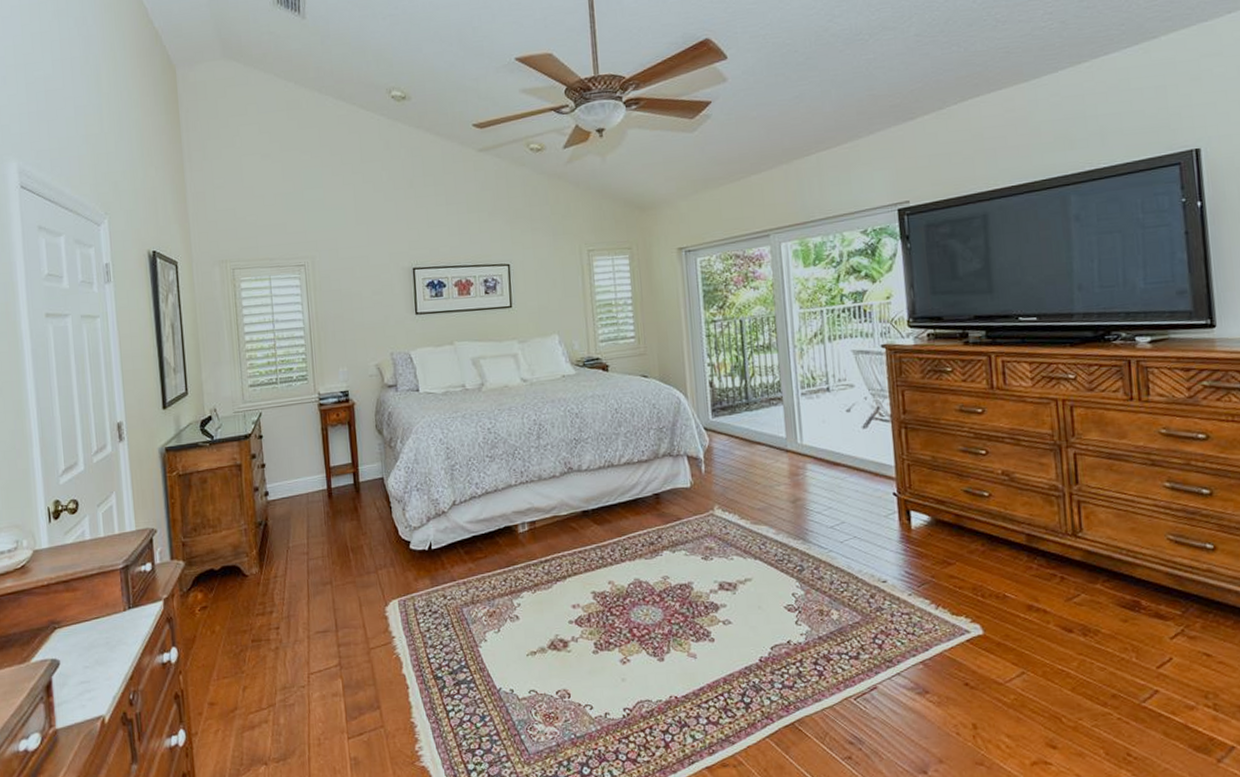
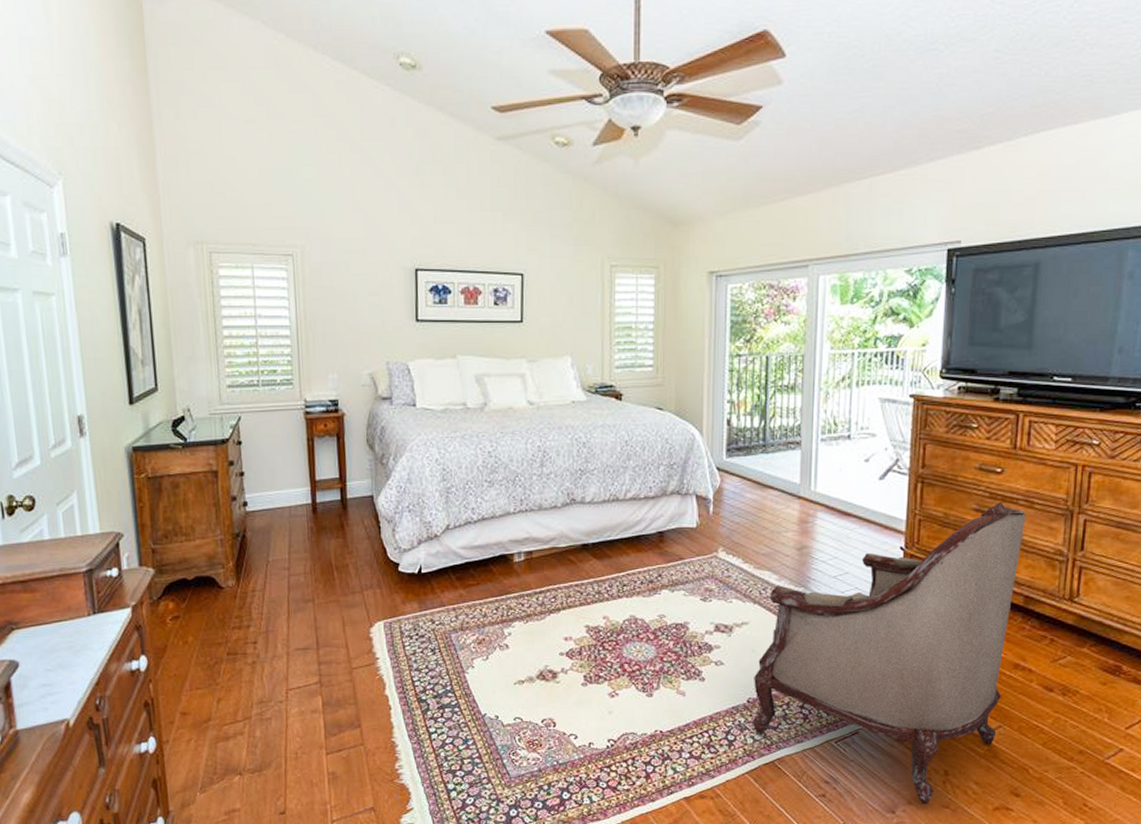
armchair: none [763,442,1021,762] -> present [752,502,1027,804]

